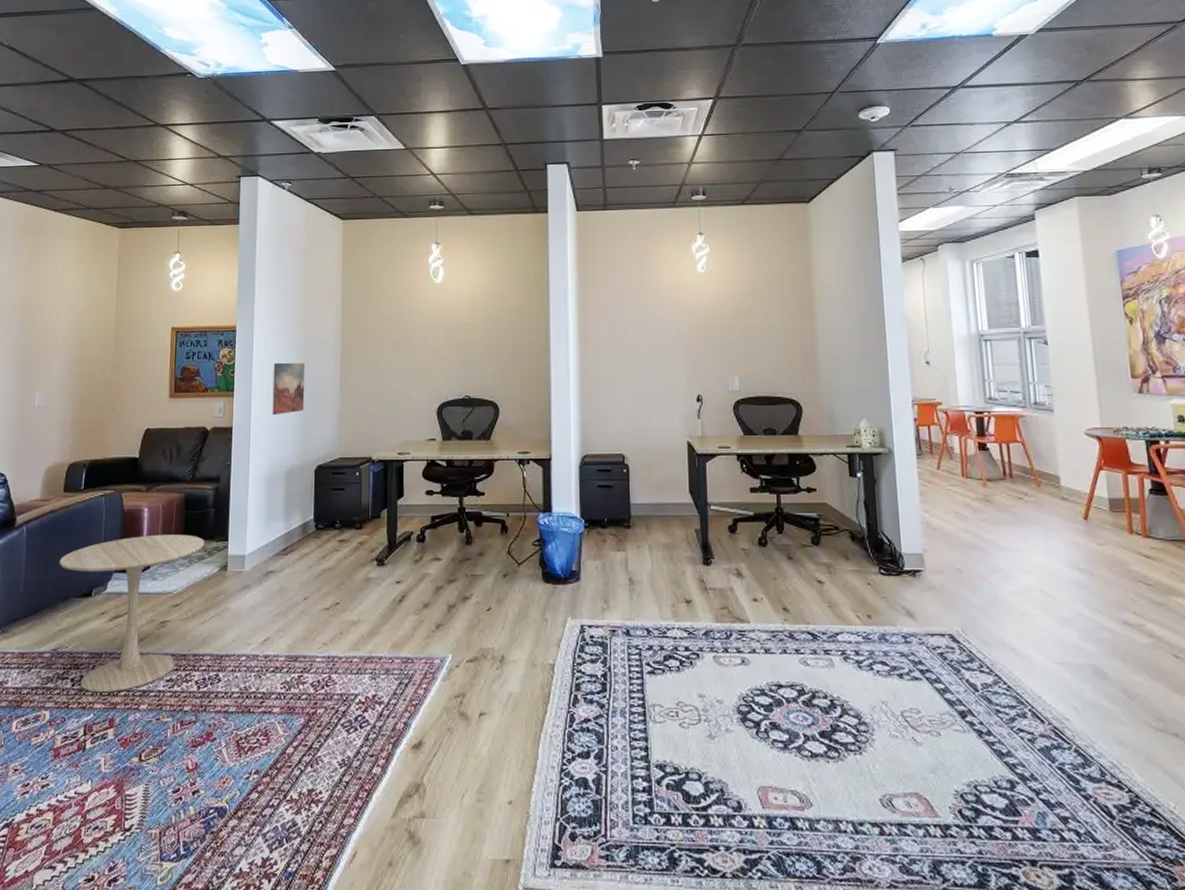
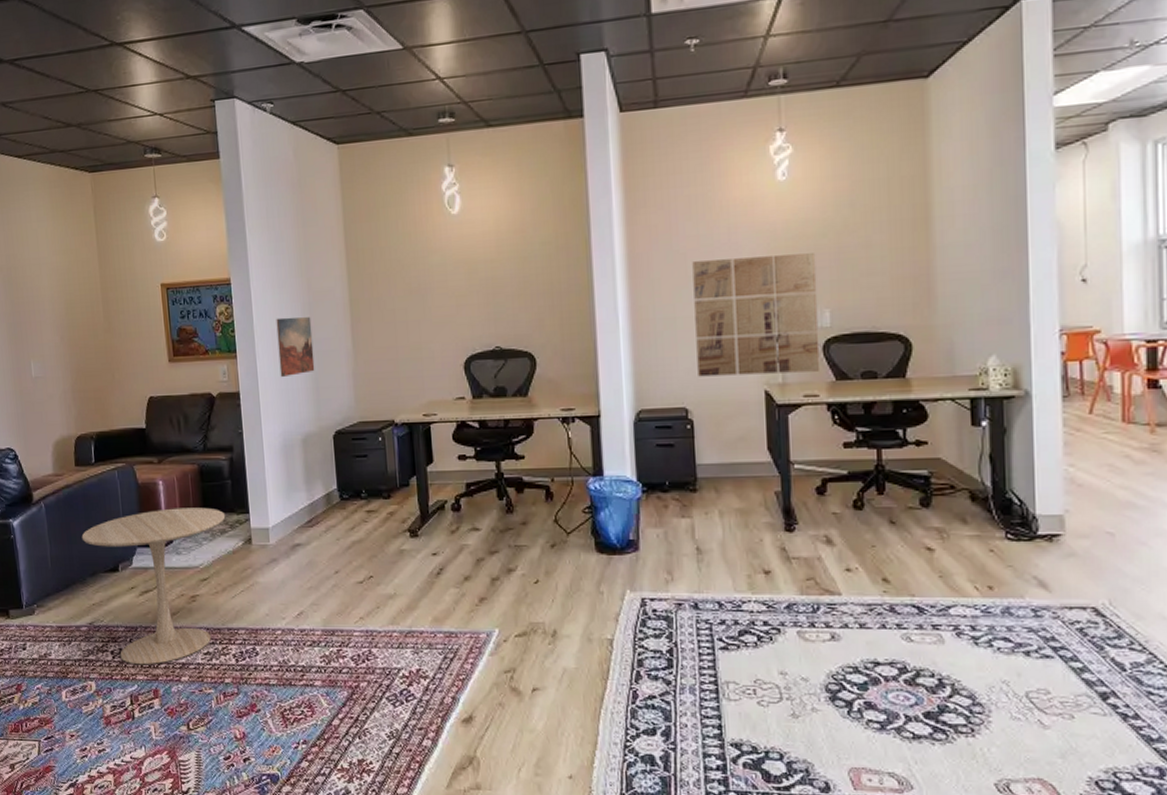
wall art: none [631,331,732,428] -> present [692,253,821,377]

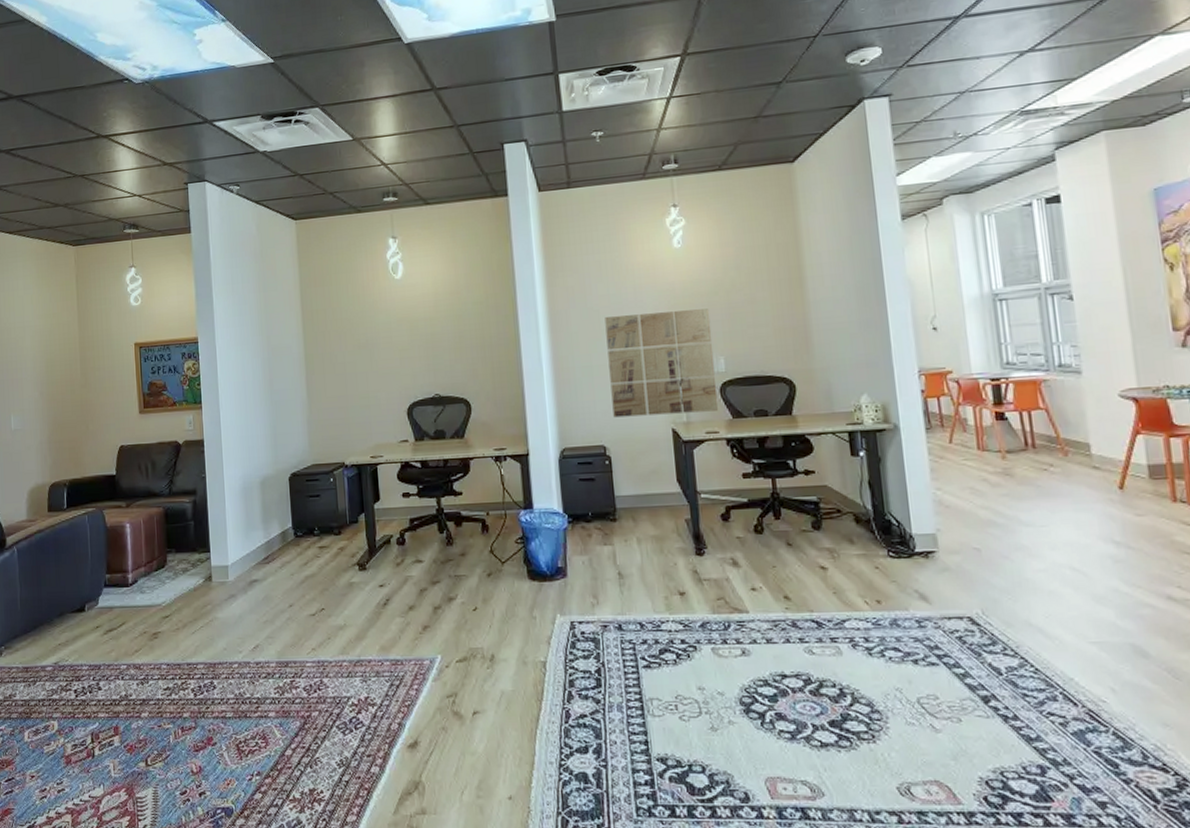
side table: present [81,507,226,665] -> none [51,547,188,703]
wall art: present [276,317,315,378] -> none [238,371,273,426]

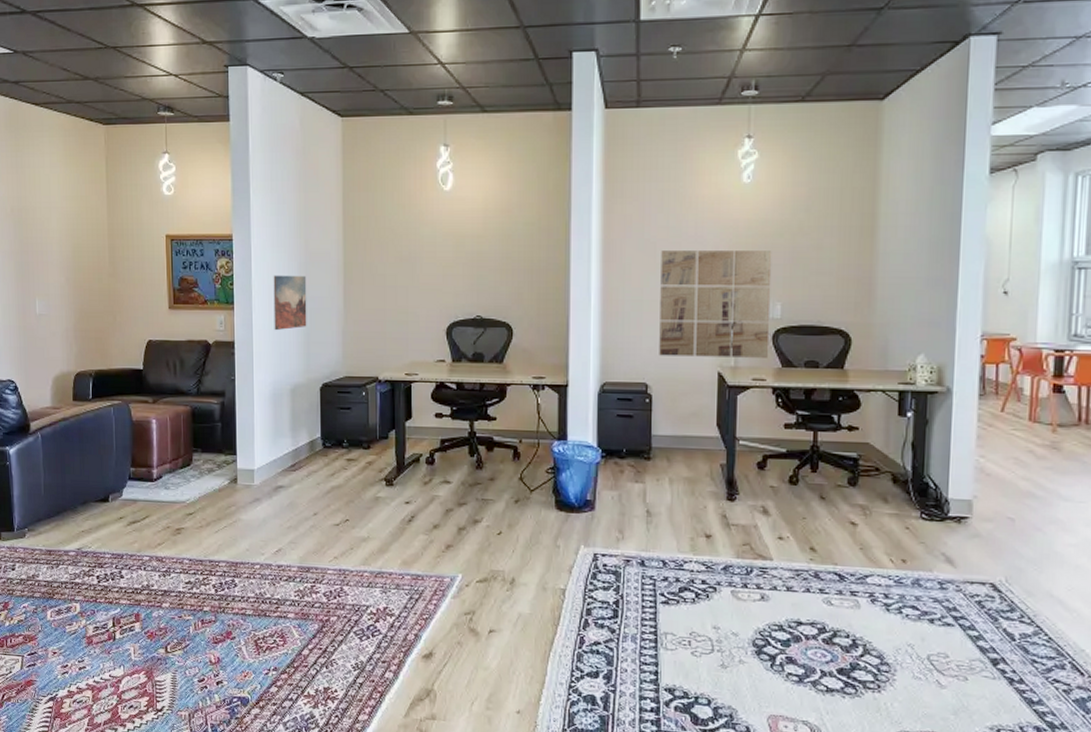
wall art: none [238,371,273,426] -> present [273,275,307,331]

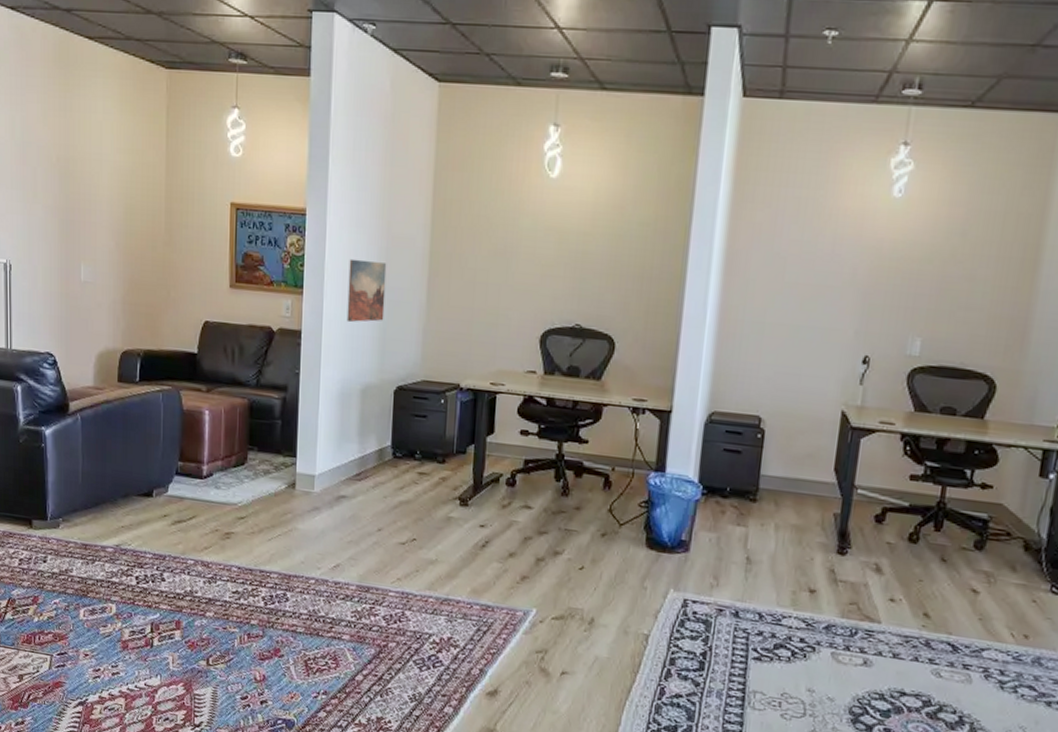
wall art: present [659,251,772,358] -> none [777,268,918,400]

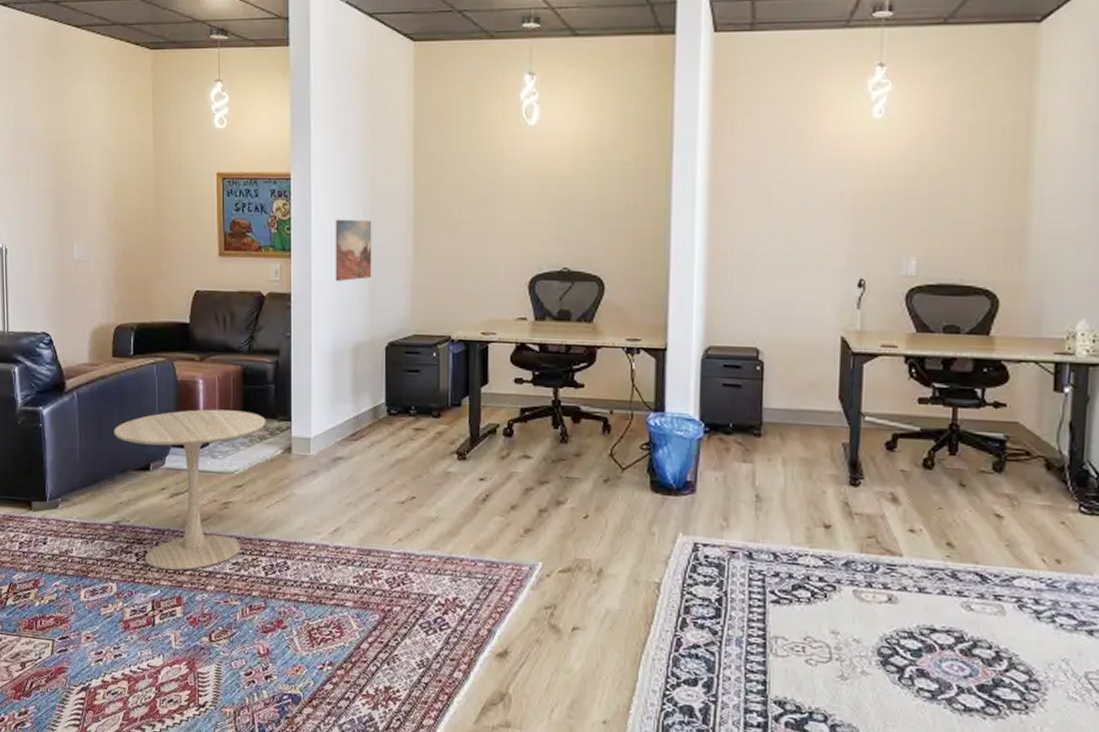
side table: none [117,440,271,596] -> present [113,409,266,571]

